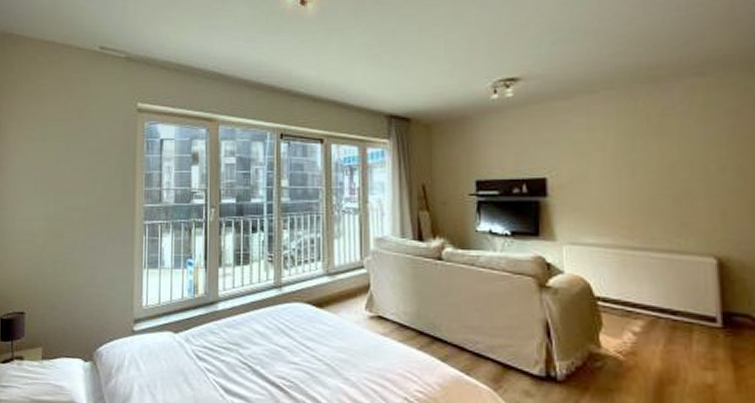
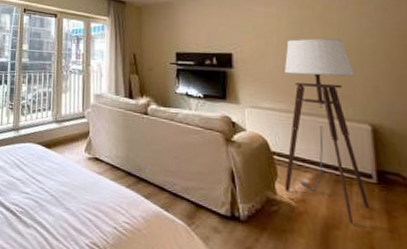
floor lamp: none [610,152,711,378] -> present [284,38,369,225]

